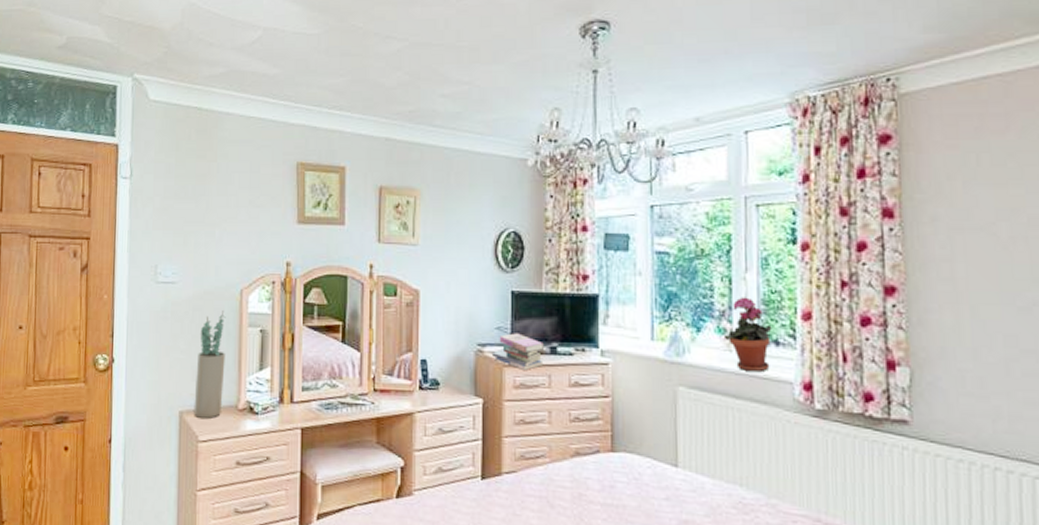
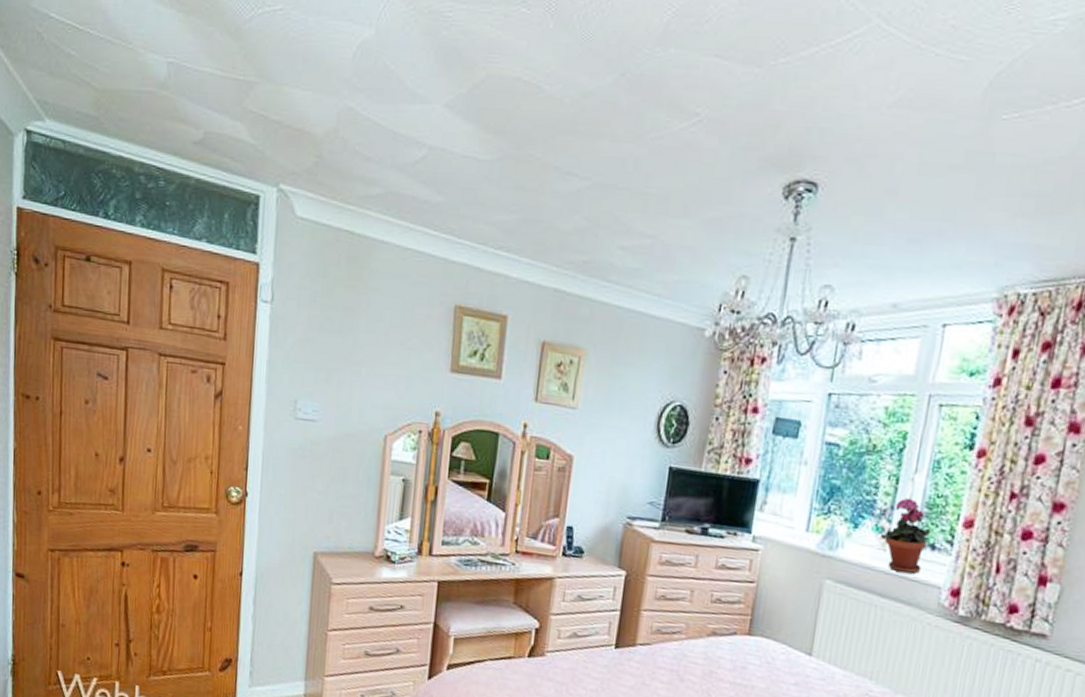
vase: present [194,311,226,418] -> none [328,455,368,563]
books: present [491,333,544,370] -> none [640,509,696,548]

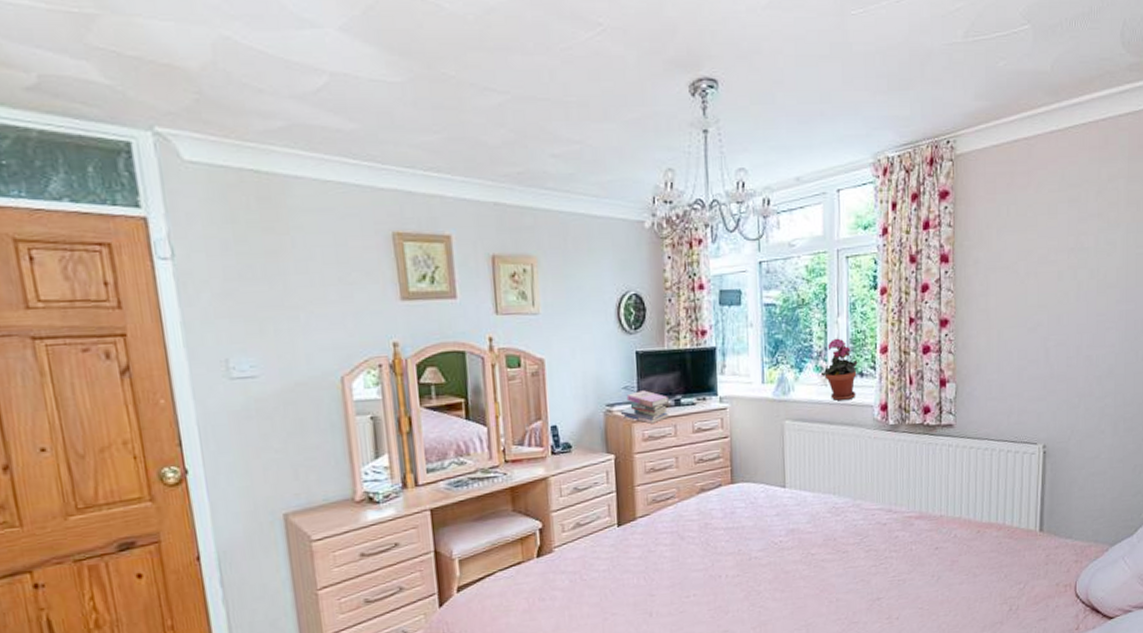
books: none [640,509,696,548] -> present [620,390,669,424]

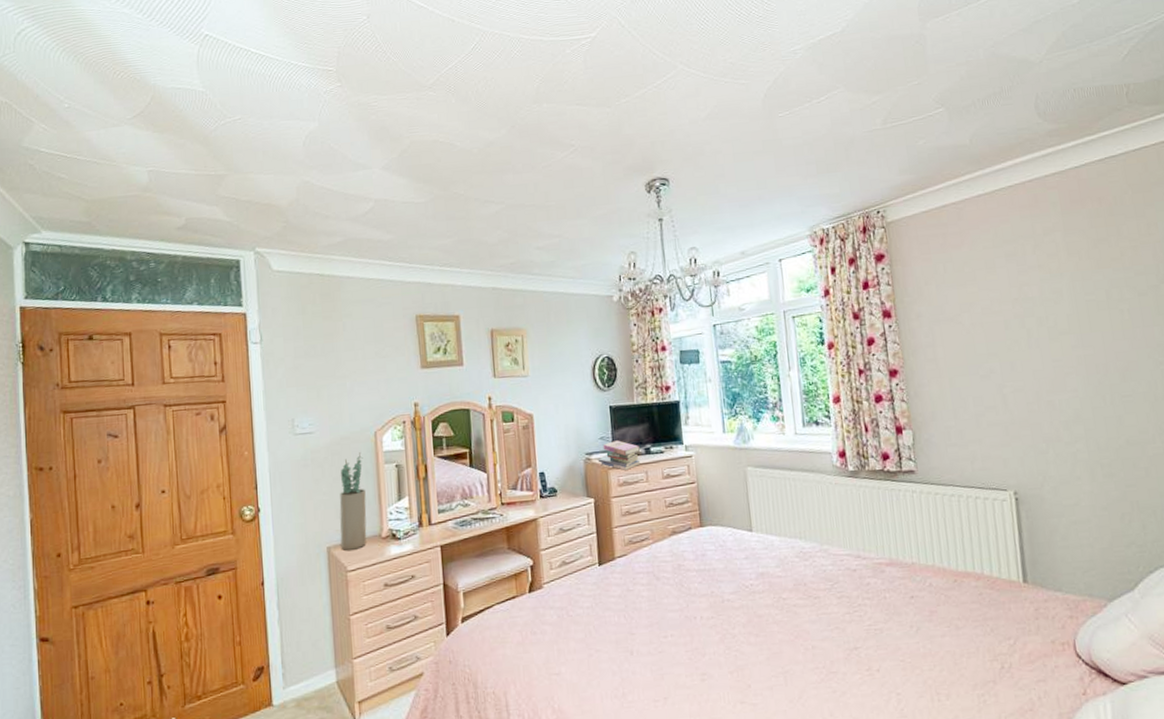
vase: none [296,401,336,517] -> present [339,452,367,551]
potted plant: present [820,338,858,401] -> none [777,390,814,449]

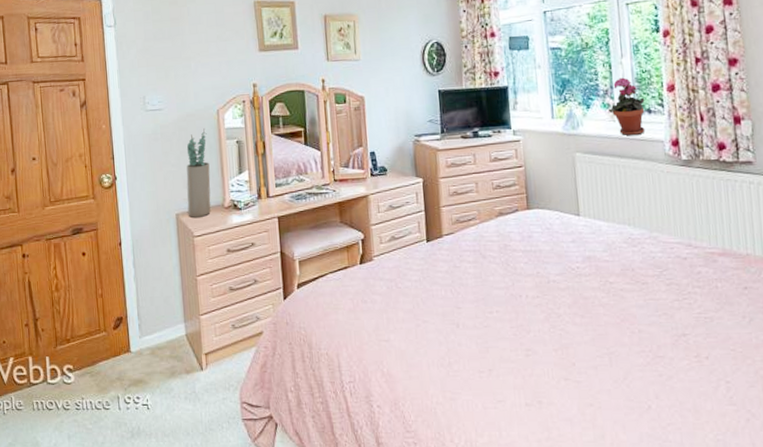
books: present [597,440,641,470] -> none [426,123,469,152]
potted plant: none [777,390,814,449] -> present [607,77,645,136]

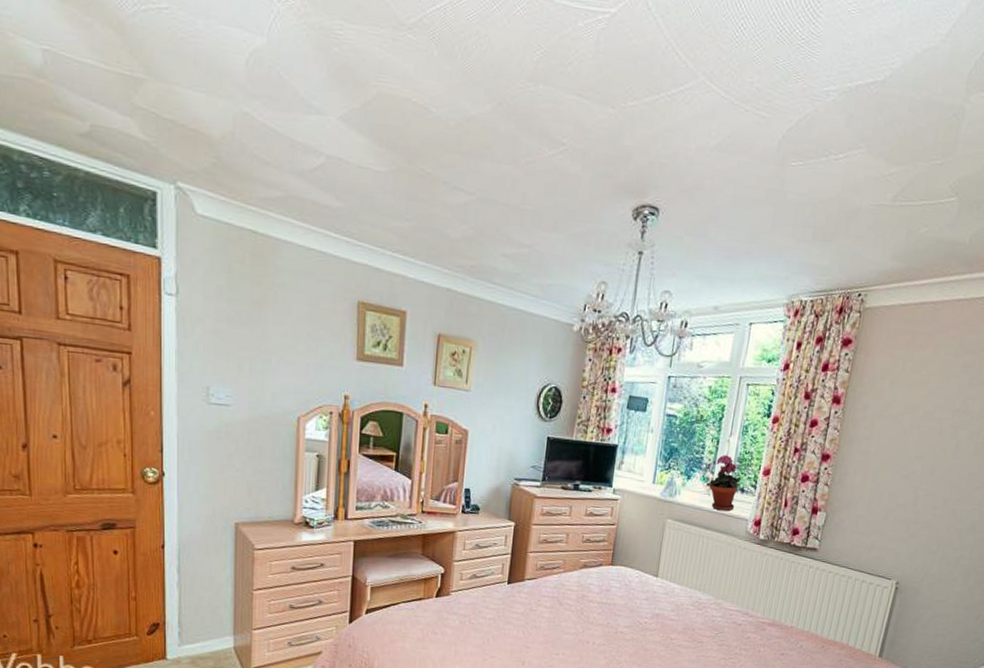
vase: present [186,128,211,218] -> none [250,435,283,530]

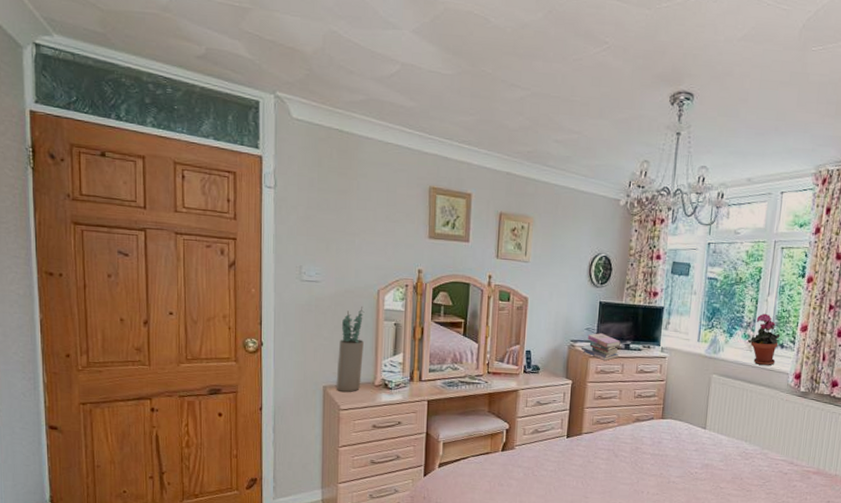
vase: none [250,435,283,530] -> present [336,307,365,392]
books: none [525,471,569,502] -> present [581,333,620,361]

